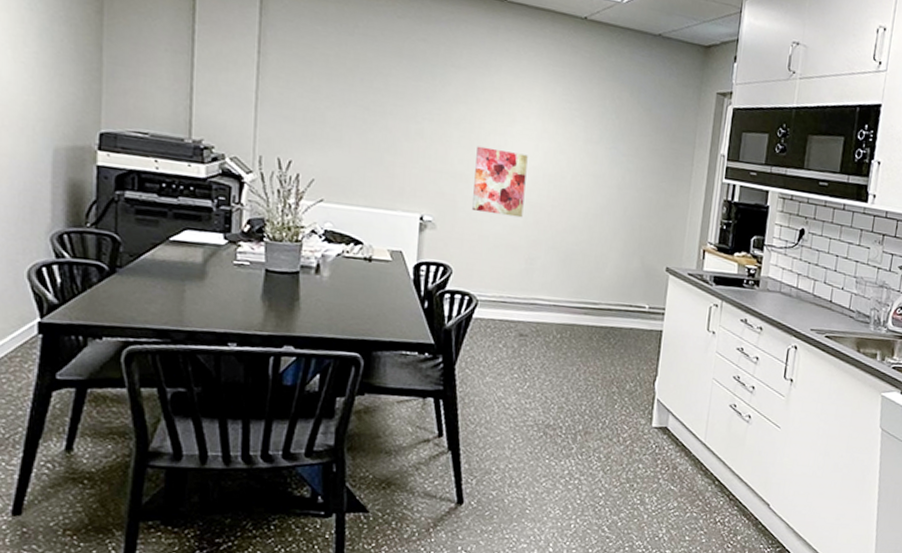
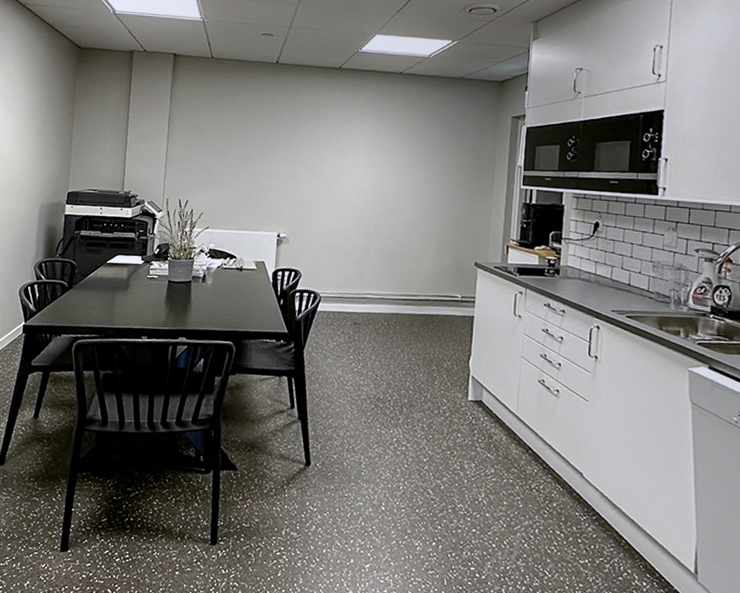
wall art: present [472,146,528,218] -> none [316,177,359,230]

